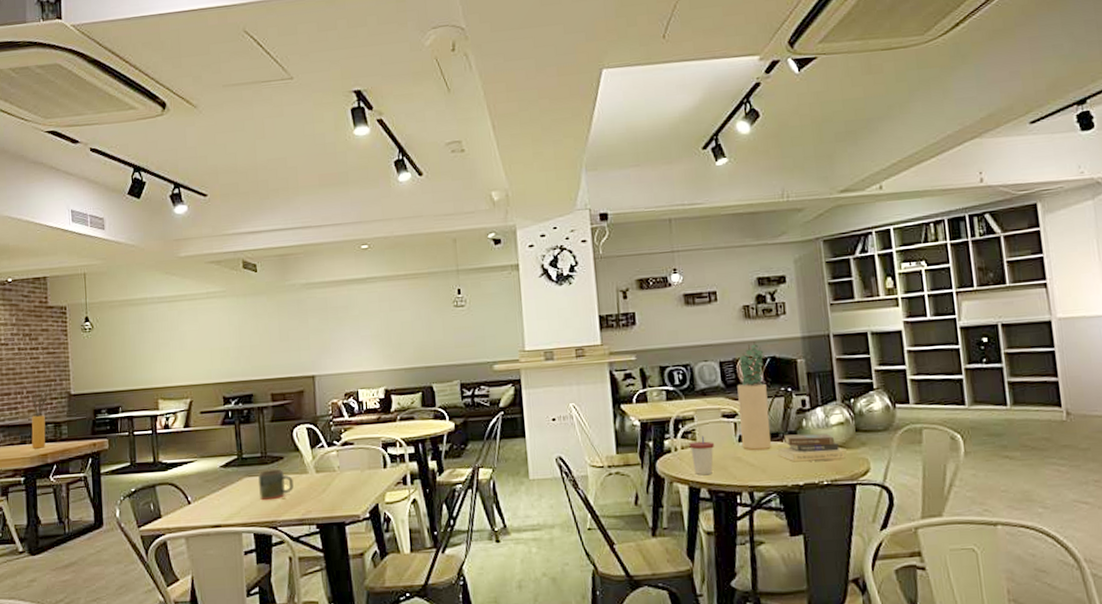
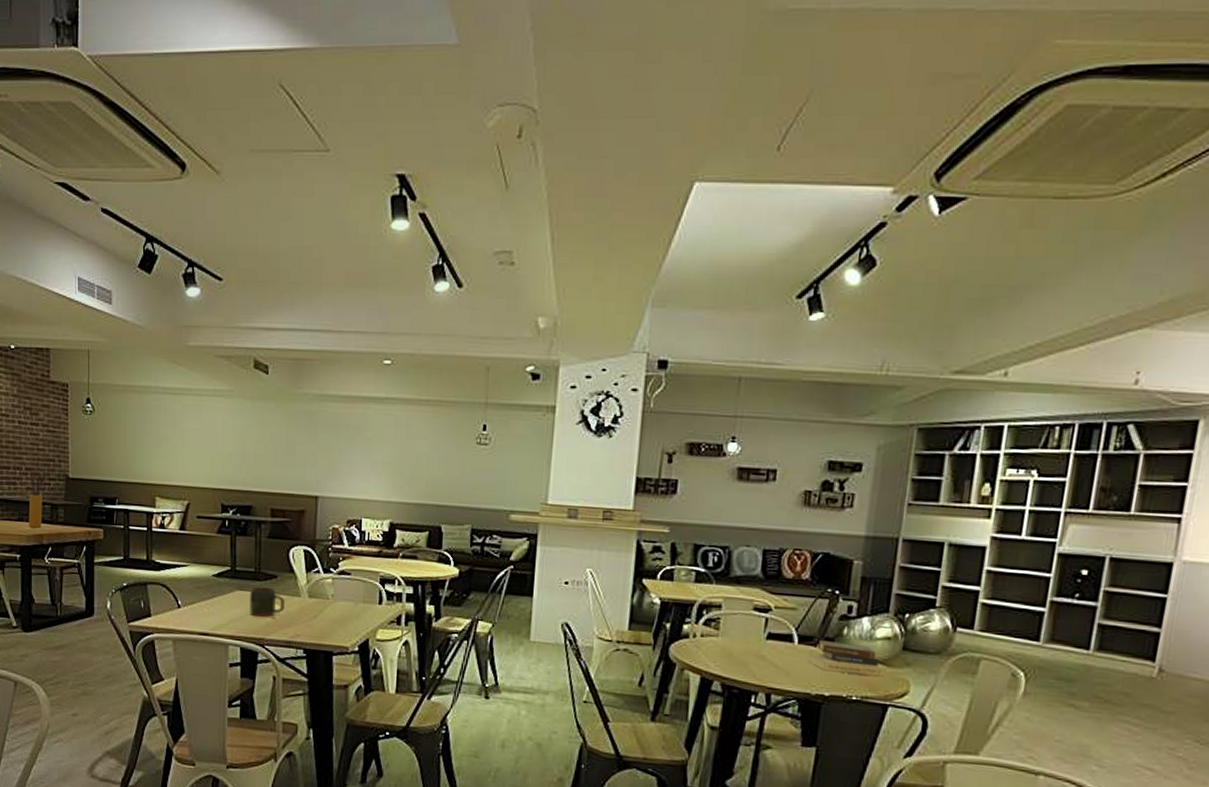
cup: present [689,436,714,476] -> none [710,626,738,669]
vase: present [737,341,772,451] -> none [769,533,817,654]

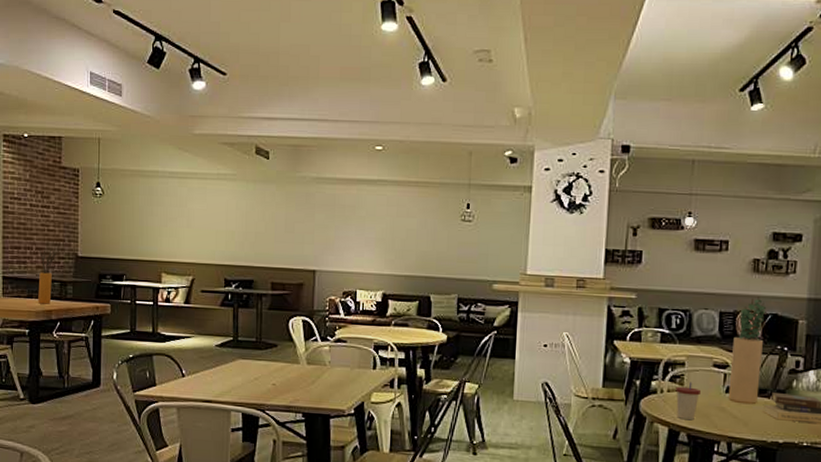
mug: present [249,587,285,617] -> none [250,355,284,384]
cup: none [710,626,738,669] -> present [675,382,701,421]
vase: none [769,533,817,654] -> present [728,296,767,405]

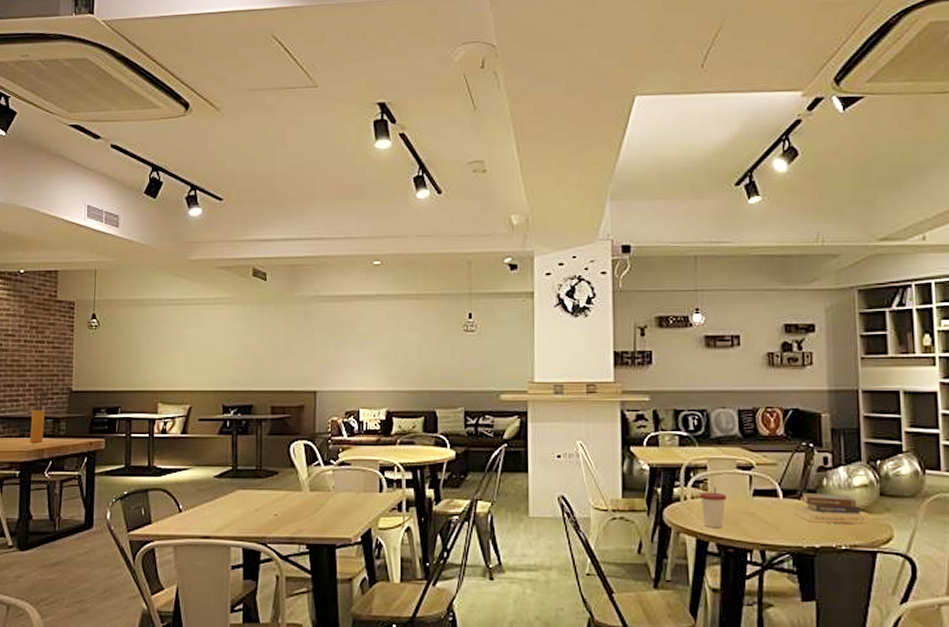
vase: present [728,296,767,405] -> none [755,391,789,508]

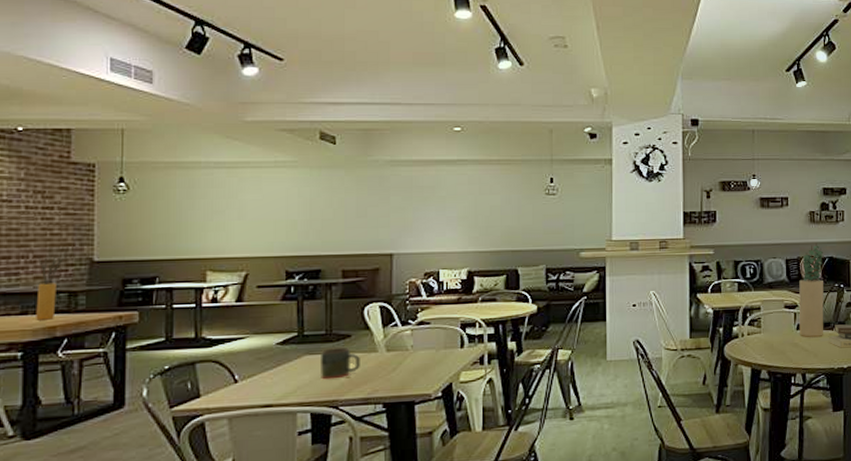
mug: none [250,484,286,516] -> present [319,347,360,380]
cup: present [700,486,726,529] -> none [754,324,776,359]
vase: none [755,391,789,508] -> present [799,243,824,338]

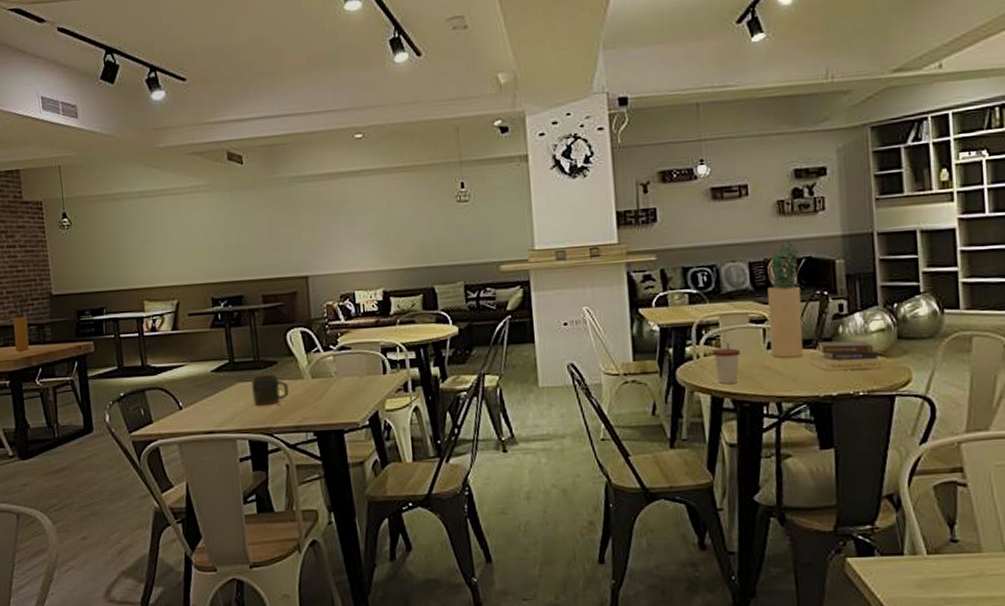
cup: none [754,324,776,359] -> present [712,342,740,385]

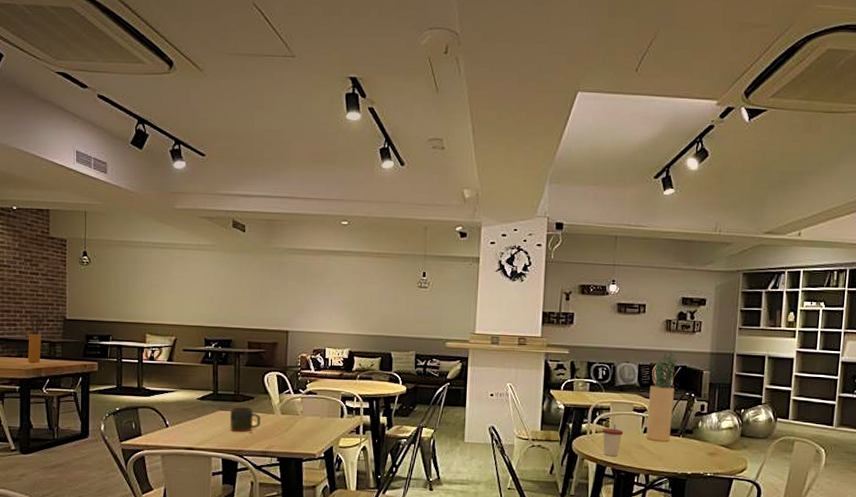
books: present [809,340,883,371] -> none [674,432,728,457]

